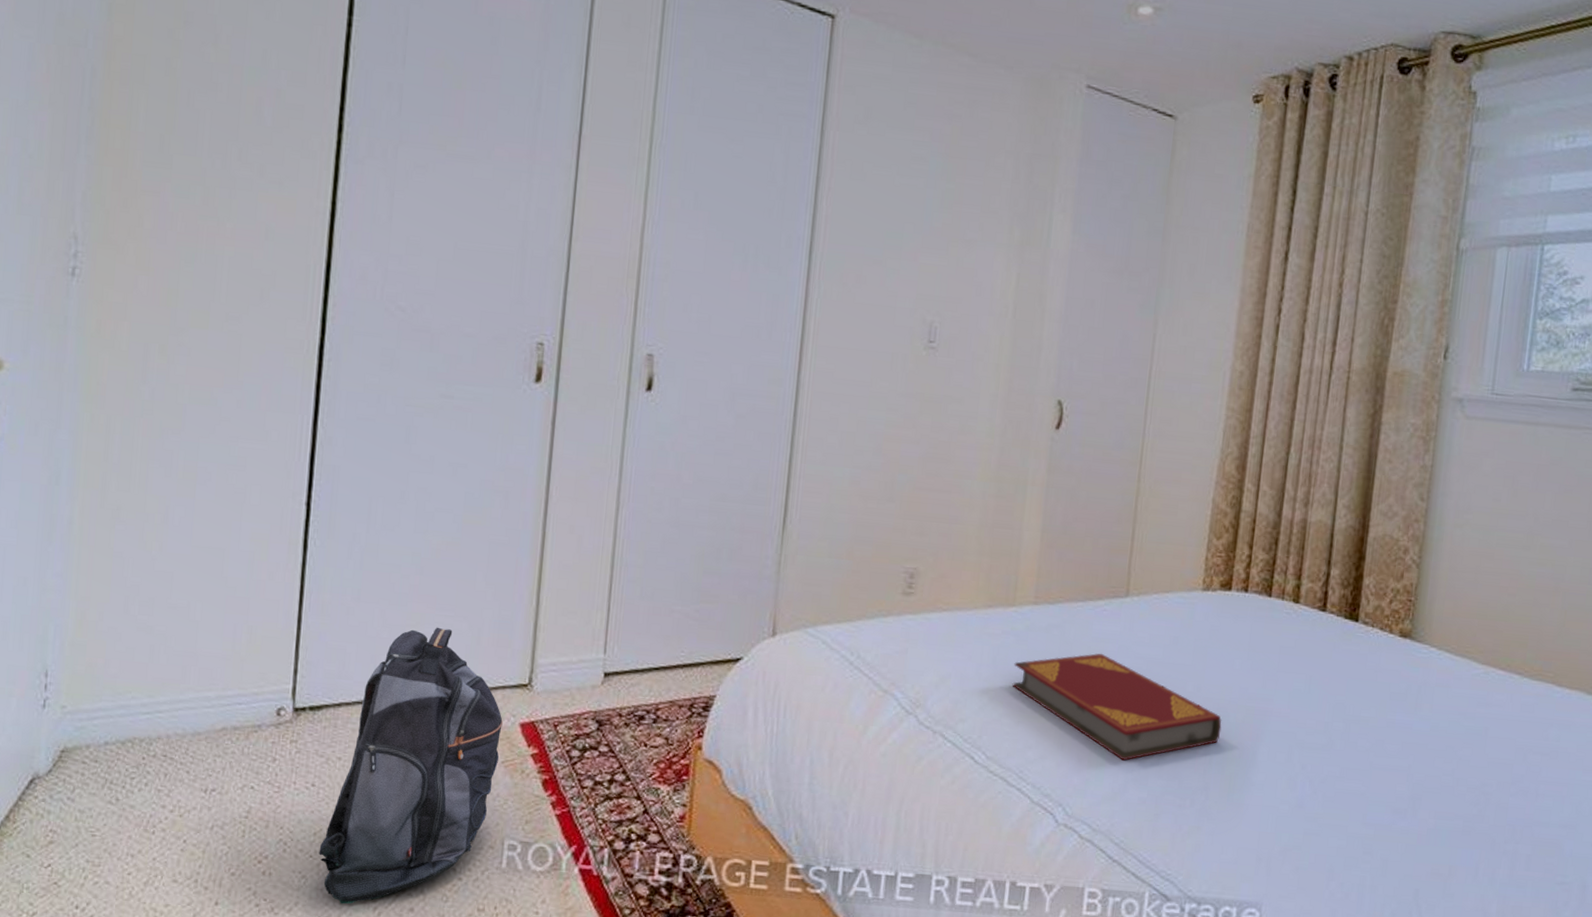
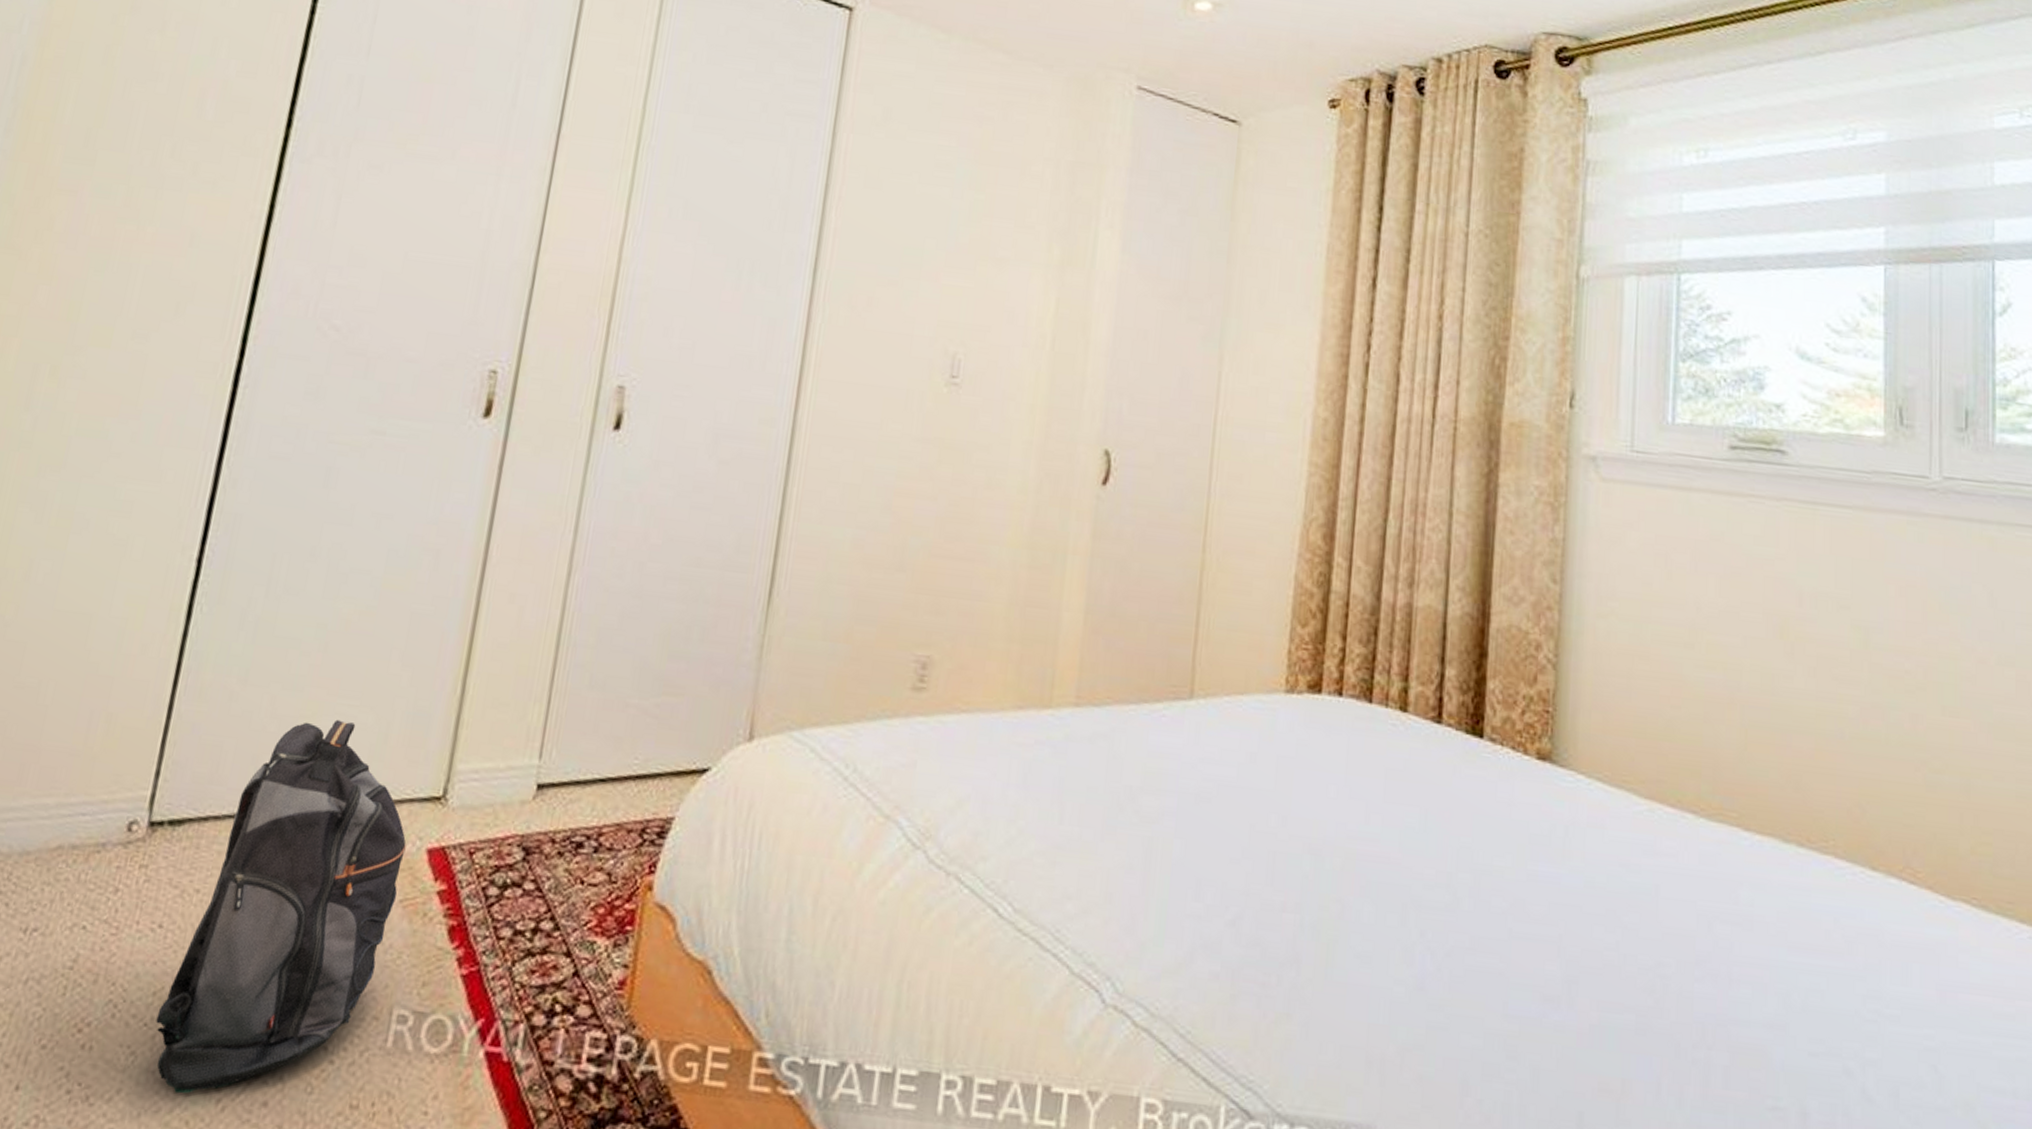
hardback book: present [1012,653,1222,761] -> none [1047,772,1315,919]

